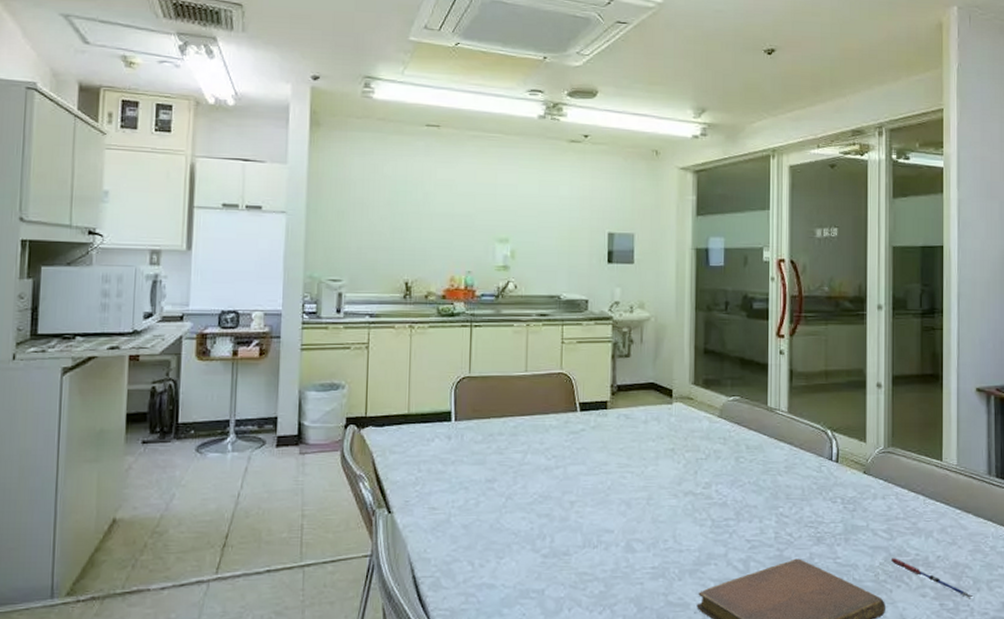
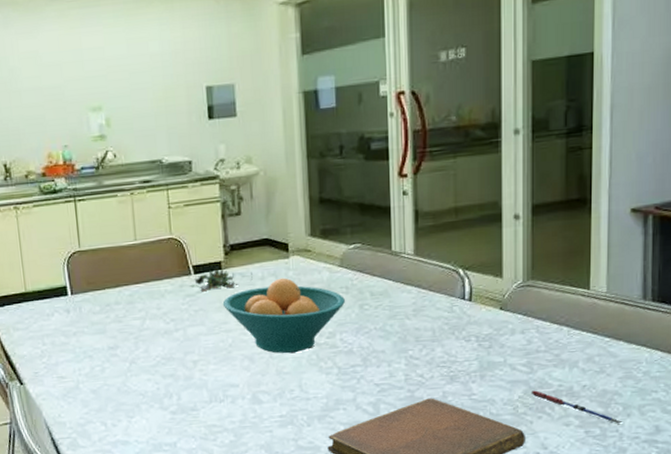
succulent plant: none [574,408,636,430] -> present [189,268,253,292]
fruit bowl: none [605,423,722,501] -> present [222,278,345,354]

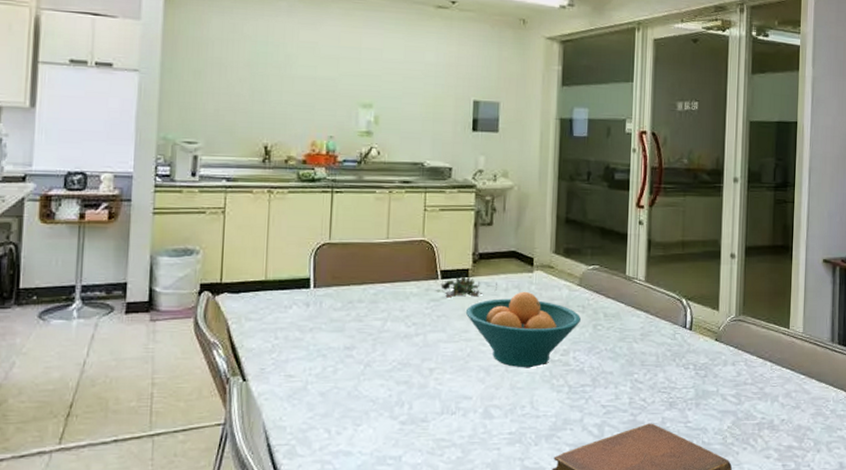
pen: present [531,390,623,424] -> none [738,421,814,459]

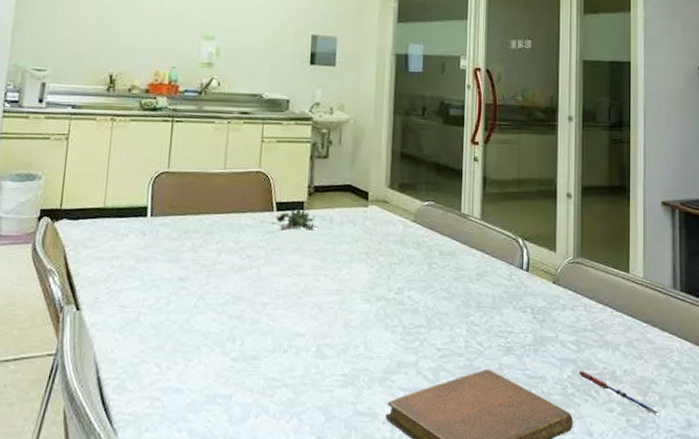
fruit bowl: present [465,291,581,368] -> none [299,226,415,306]
pen: none [738,421,814,459] -> present [578,371,659,414]

